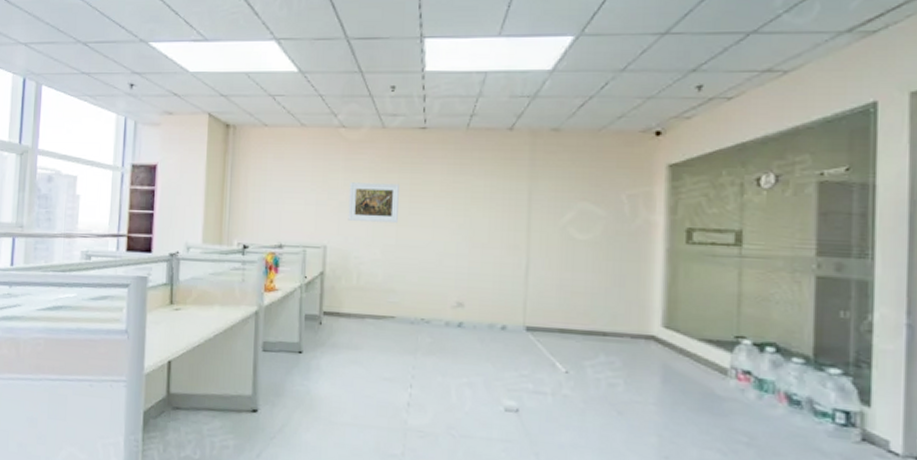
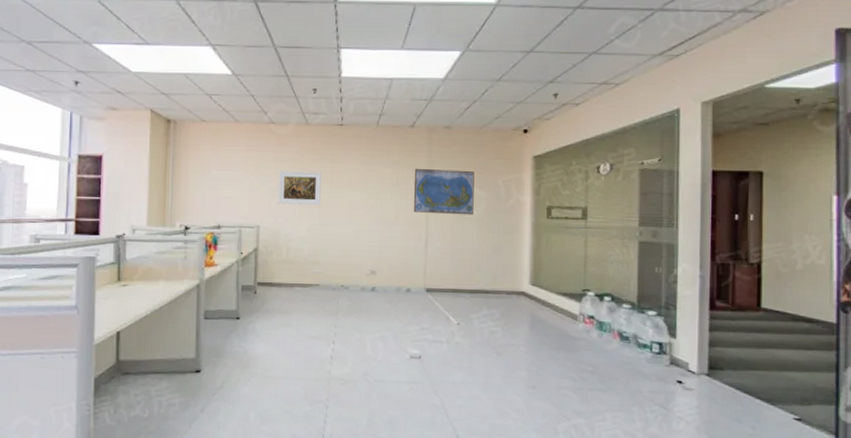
world map: none [510,179,590,238] -> present [413,168,475,215]

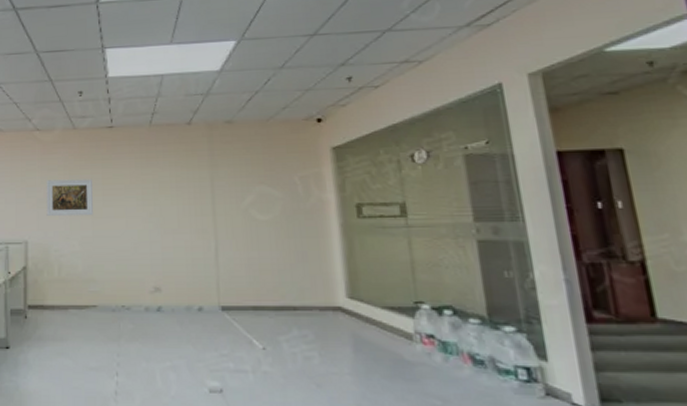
world map: present [413,168,475,215] -> none [195,168,269,219]

